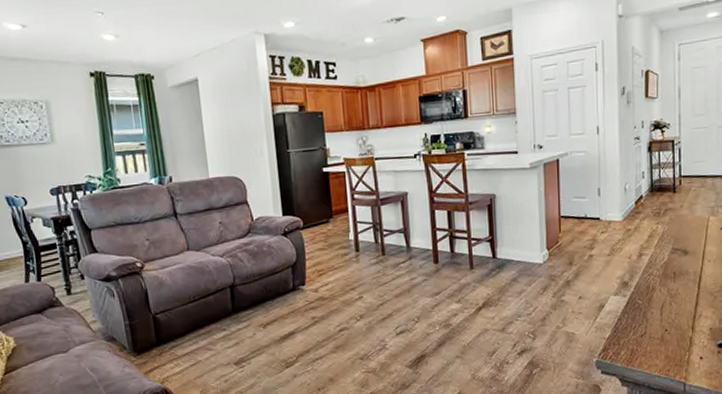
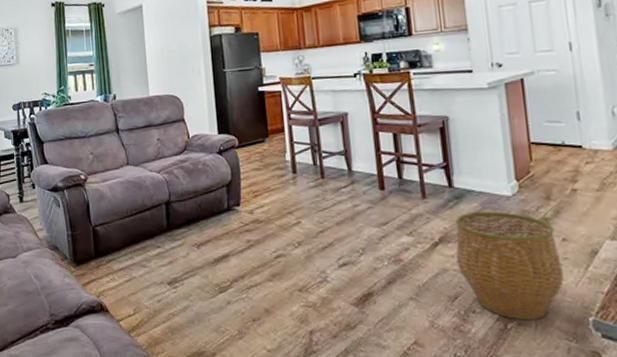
basket: none [495,277,577,367] -> present [455,211,564,321]

